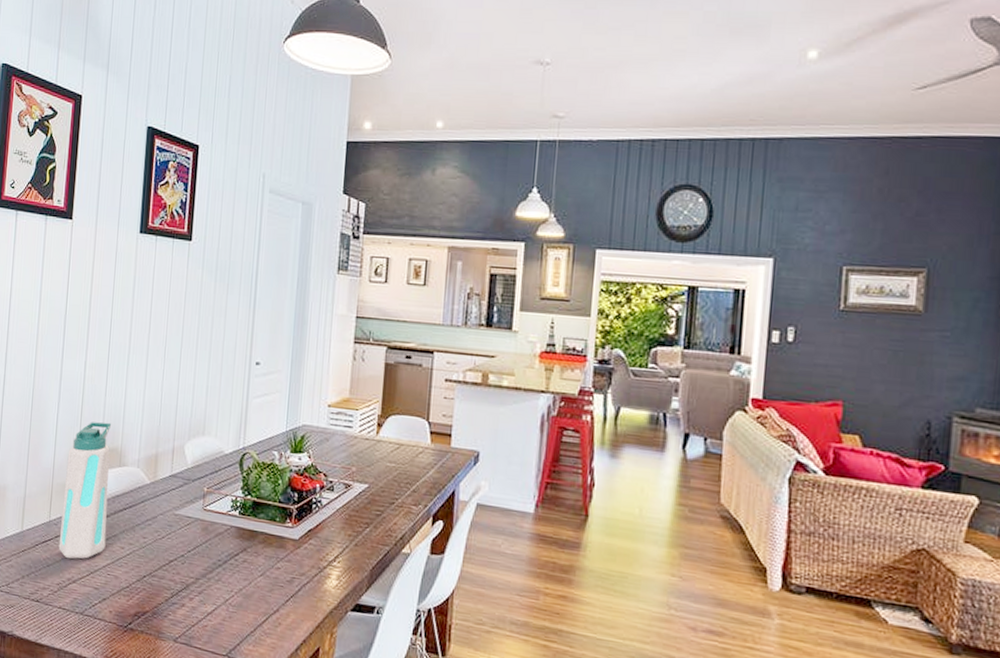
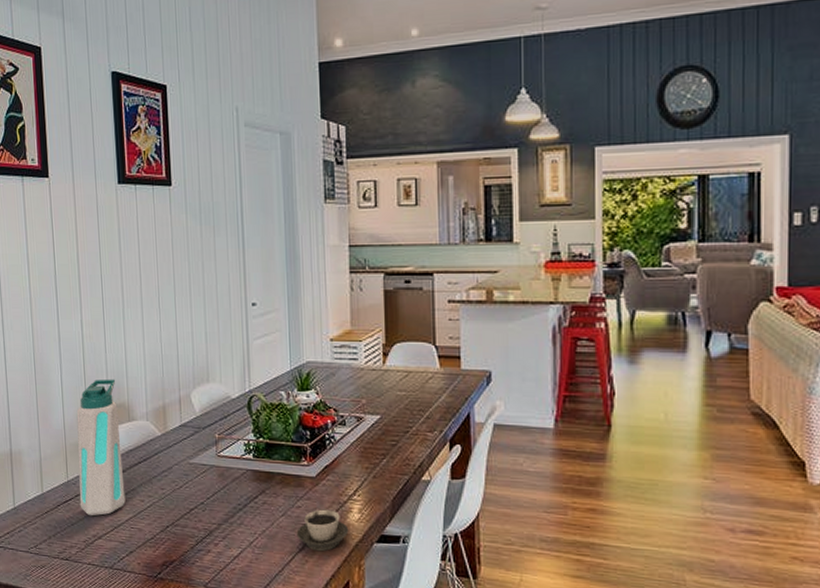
cup: none [272,572,325,616] -> present [296,509,349,552]

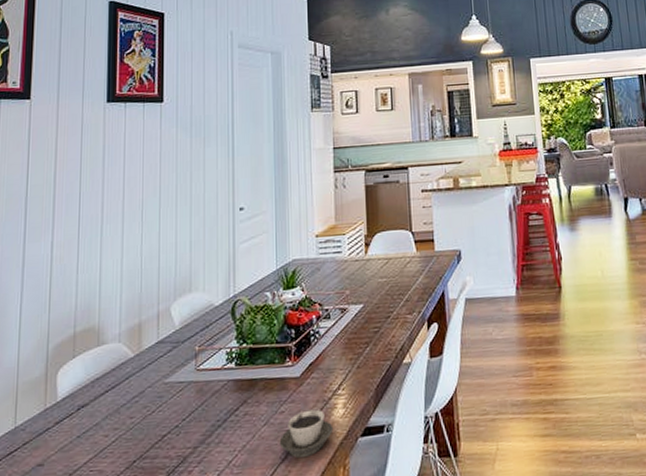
water bottle: present [76,379,126,517] -> none [27,301,87,467]

